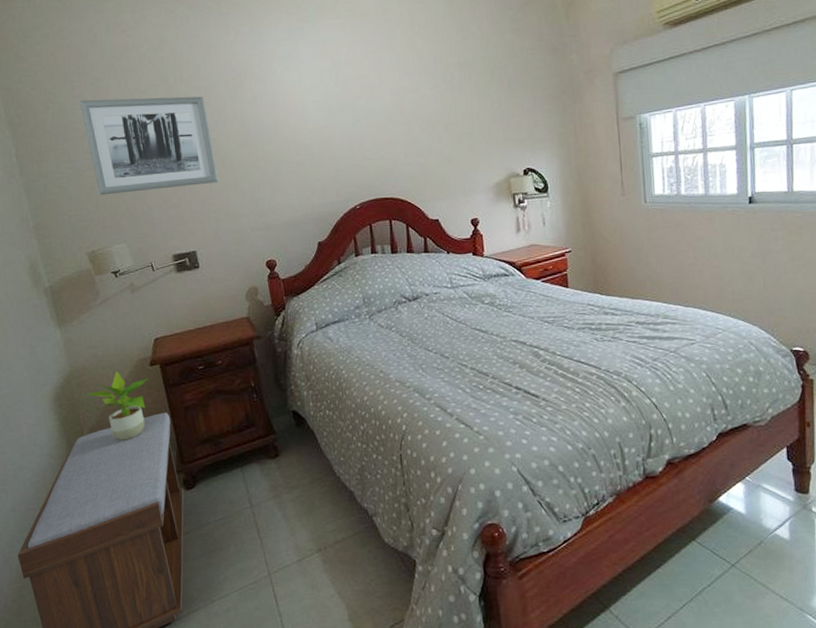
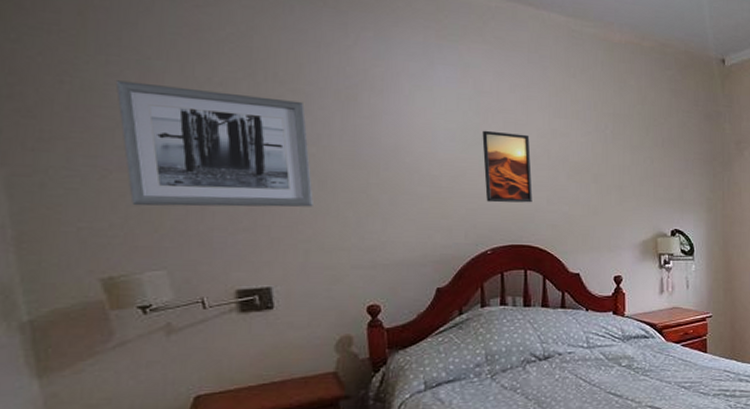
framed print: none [343,96,391,162] -> present [482,130,533,203]

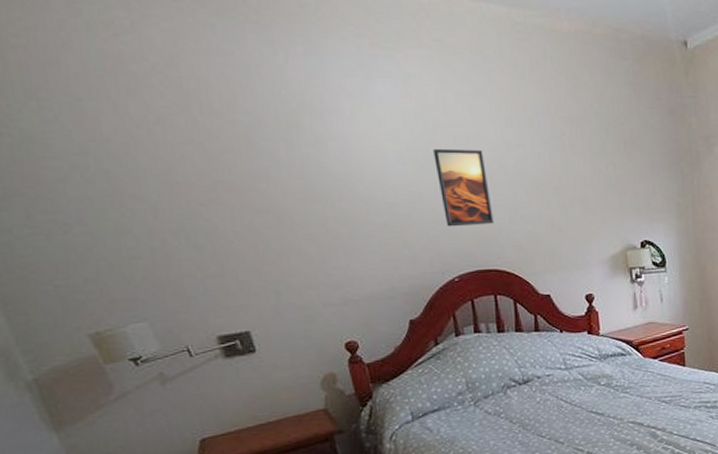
wall art: present [115,80,314,208] -> none [53,127,275,260]

